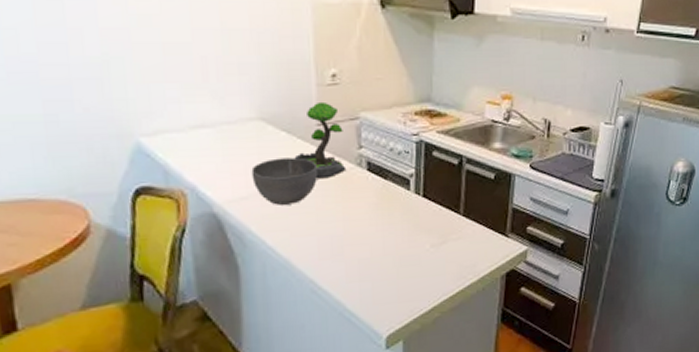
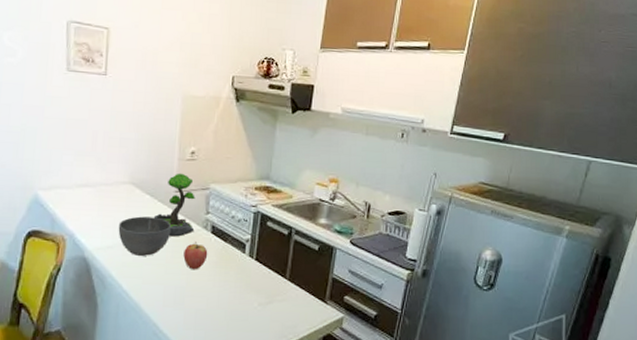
fruit: none [336,182,366,215] -> present [183,242,208,270]

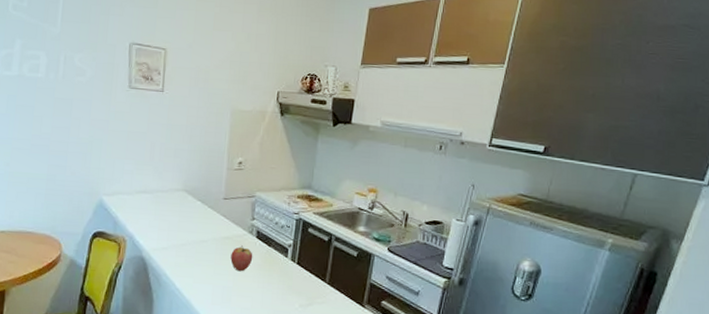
bowl: present [118,216,172,256] -> none [172,221,220,257]
plant: present [153,173,195,237] -> none [204,181,242,241]

